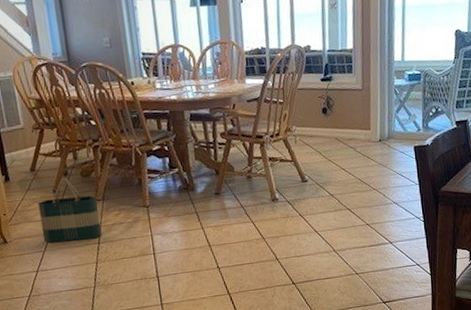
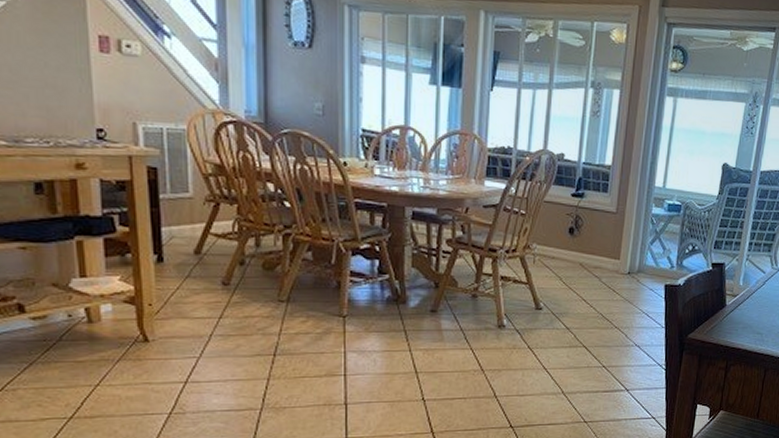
tote bag: present [38,177,102,243] -> none [198,267,280,350]

